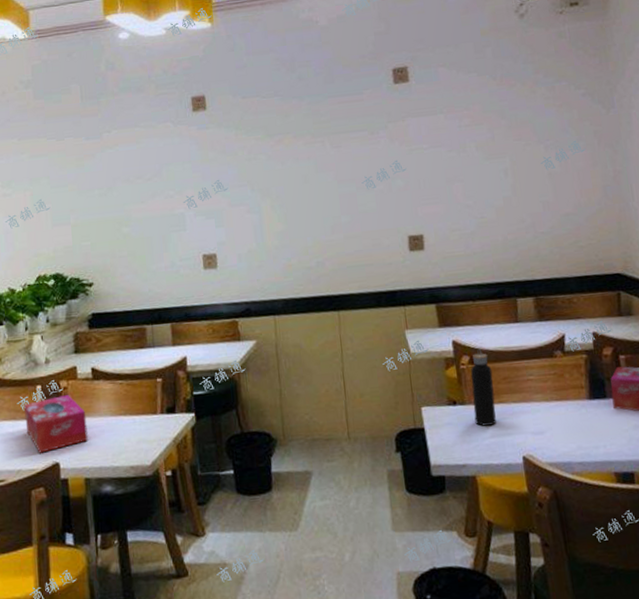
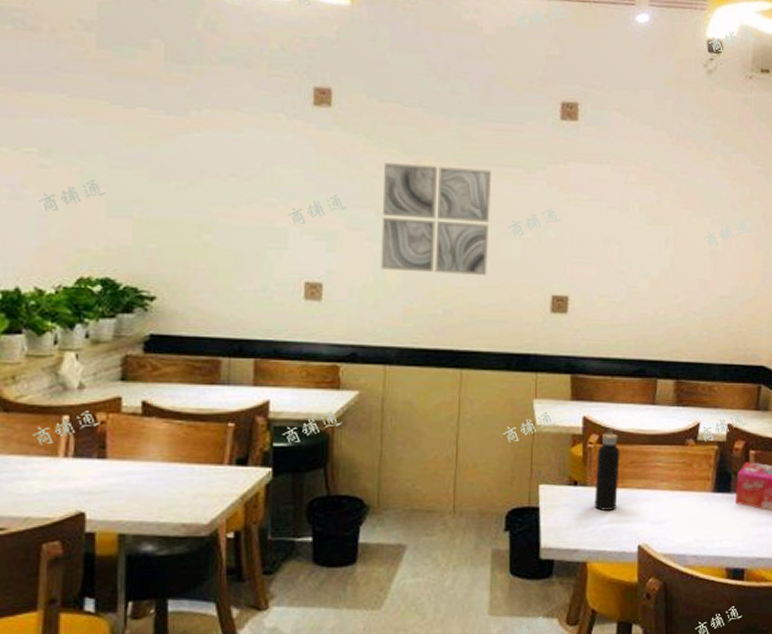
tissue box: present [24,395,88,453] -> none [42,431,129,499]
wall art: none [253,137,349,235] -> present [381,162,492,276]

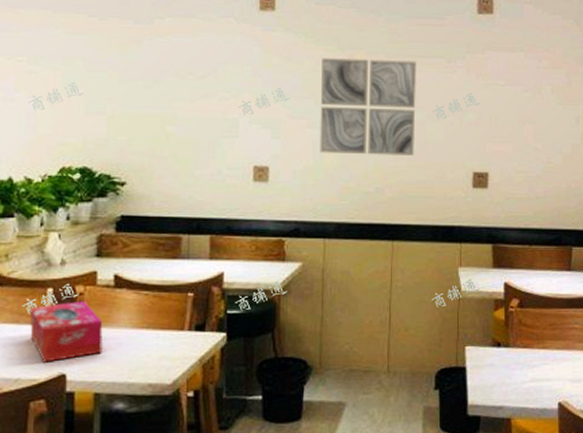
tissue box: none [42,431,129,499] -> present [30,301,103,362]
water bottle: present [594,427,620,511] -> none [517,292,540,370]

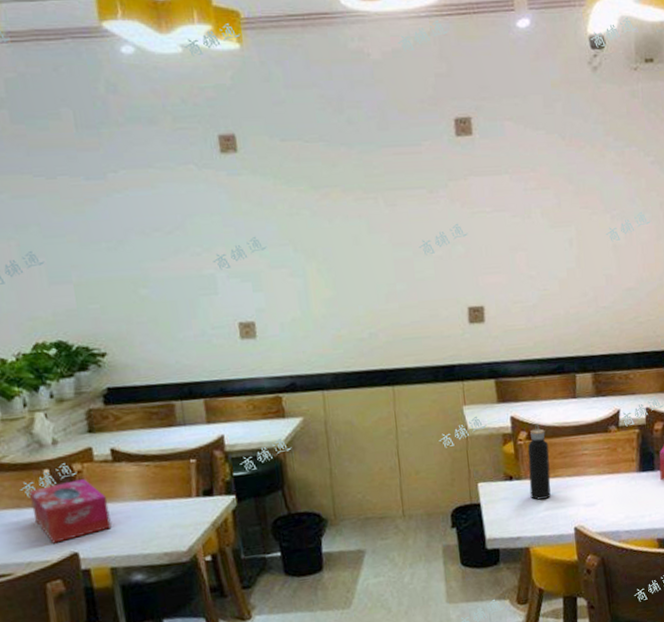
wall art: present [320,57,417,156] -> none [295,194,405,303]
water bottle: none [517,292,540,370] -> present [527,424,551,500]

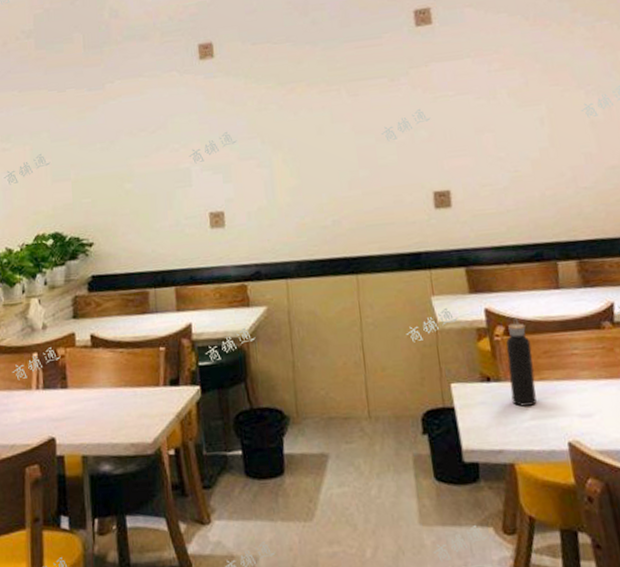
tissue box: present [29,479,112,544] -> none [20,364,86,427]

